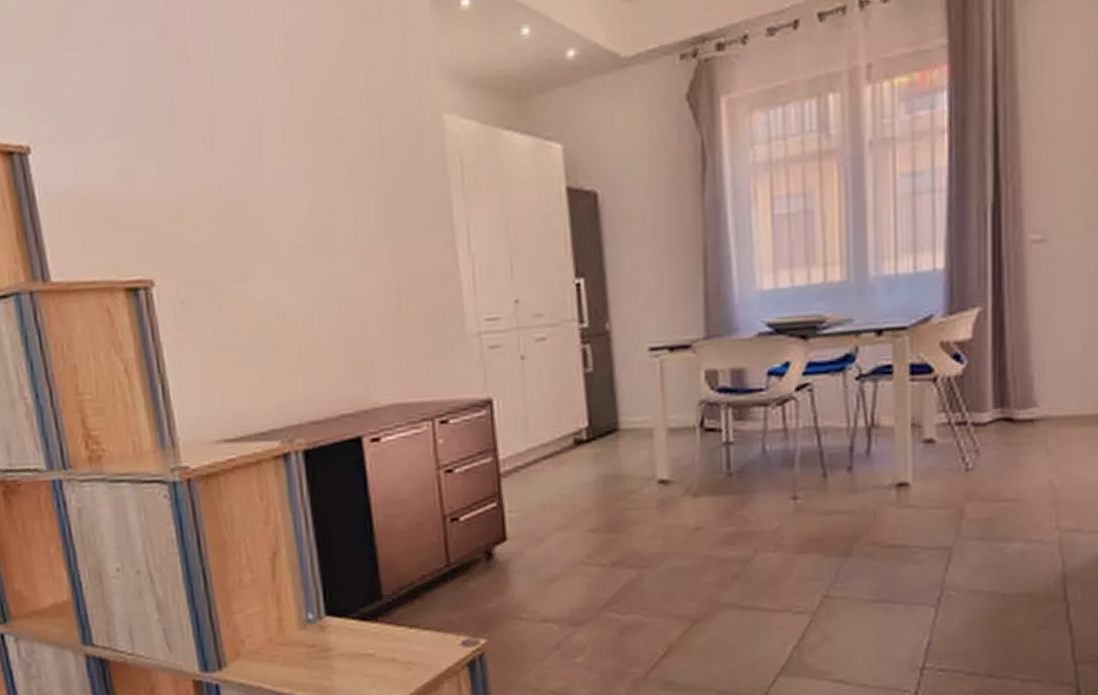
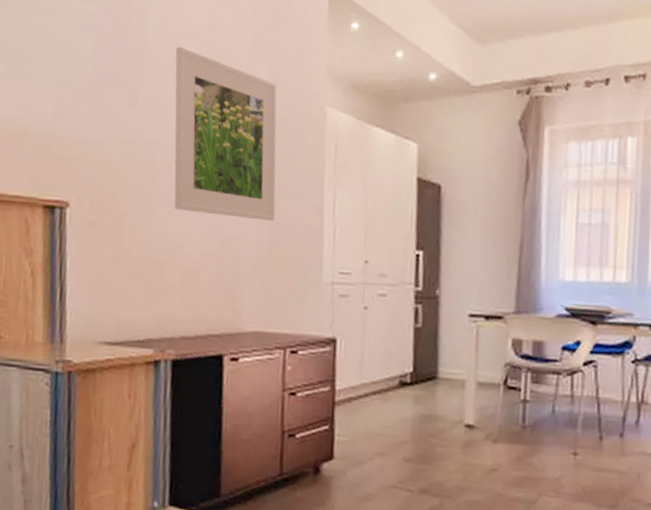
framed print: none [248,65,400,271] -> present [174,46,277,221]

